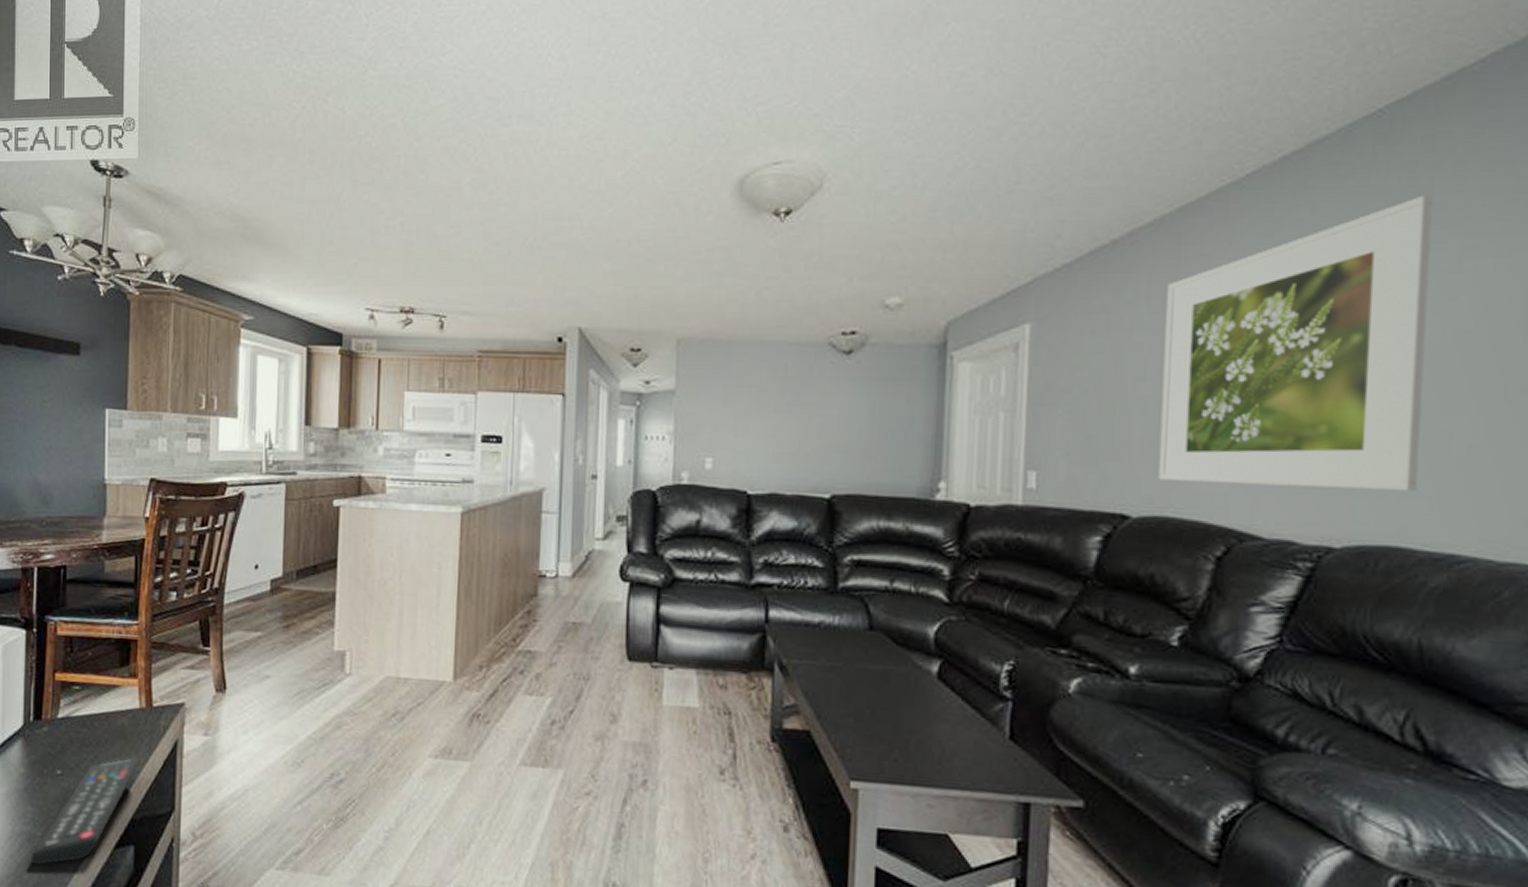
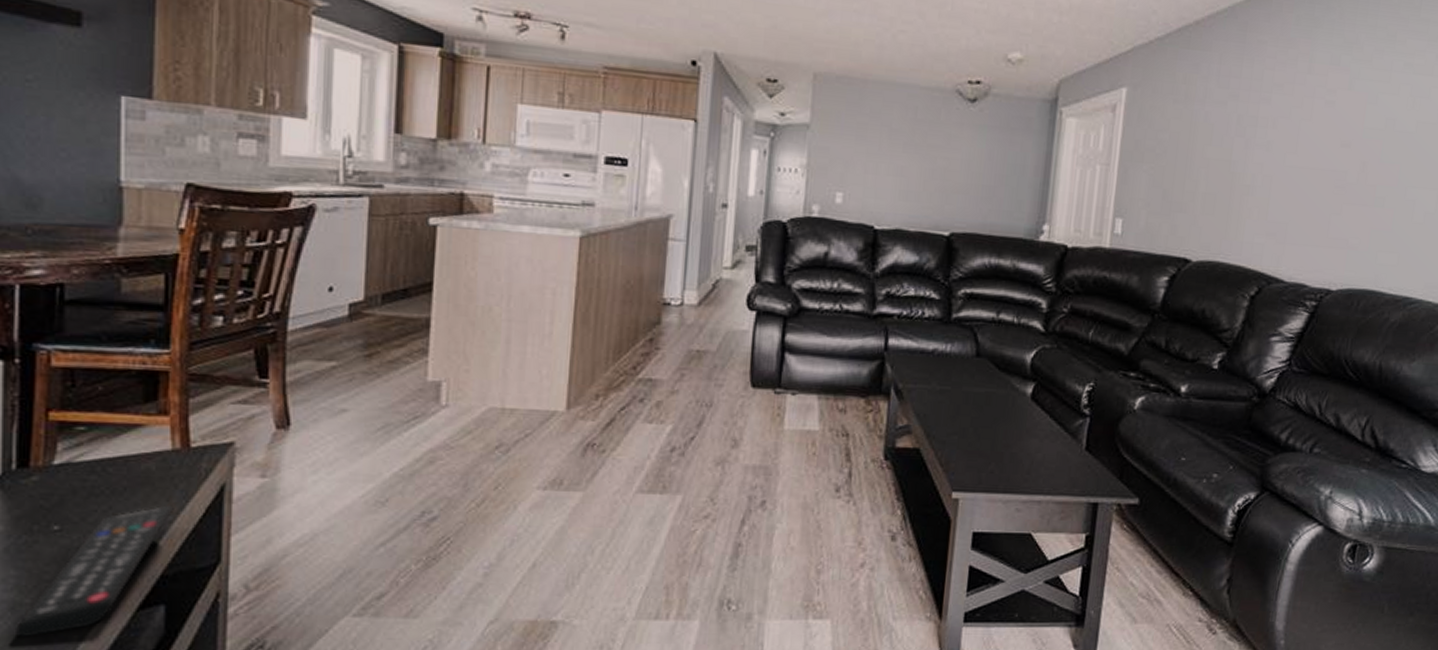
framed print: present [1158,195,1433,492] -> none [1214,11,1421,248]

